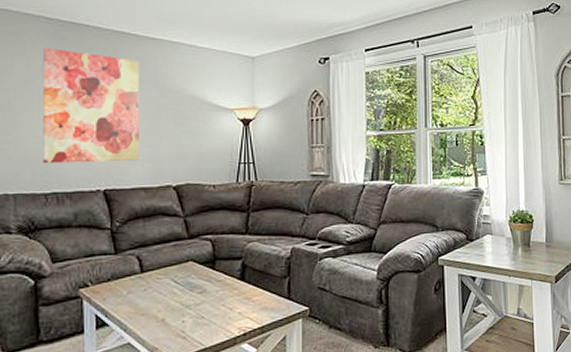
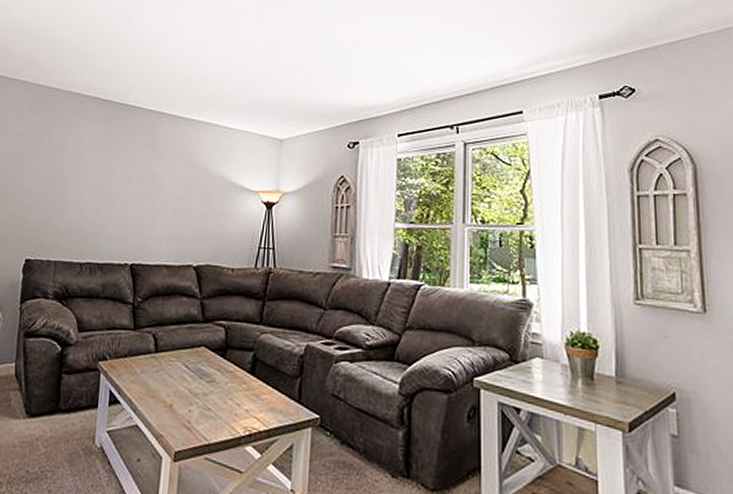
wall art: present [42,47,139,164] -> none [82,125,175,238]

